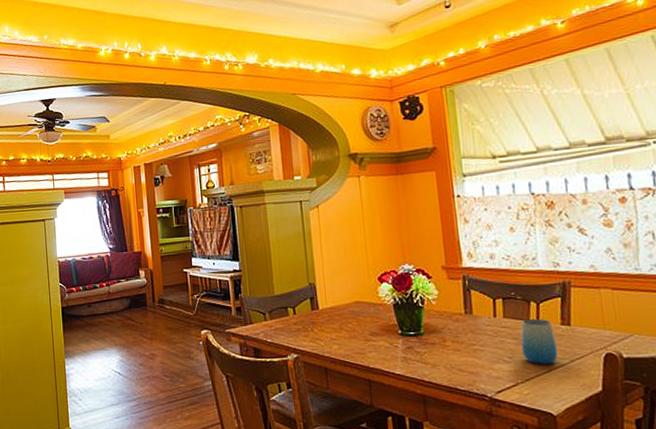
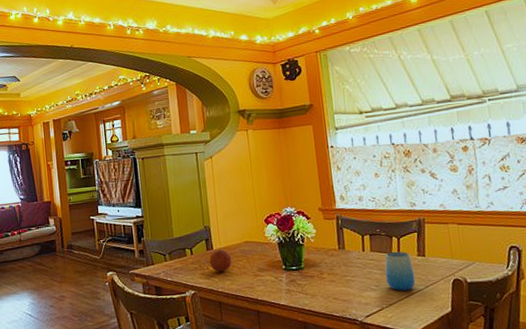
fruit: none [314,309,341,335] -> present [209,249,232,272]

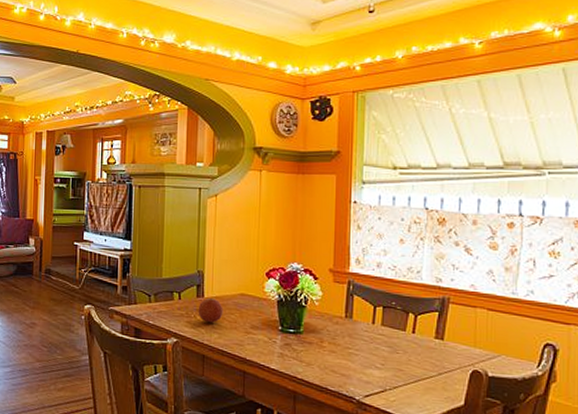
cup: present [384,251,416,291] -> none [393,329,428,375]

